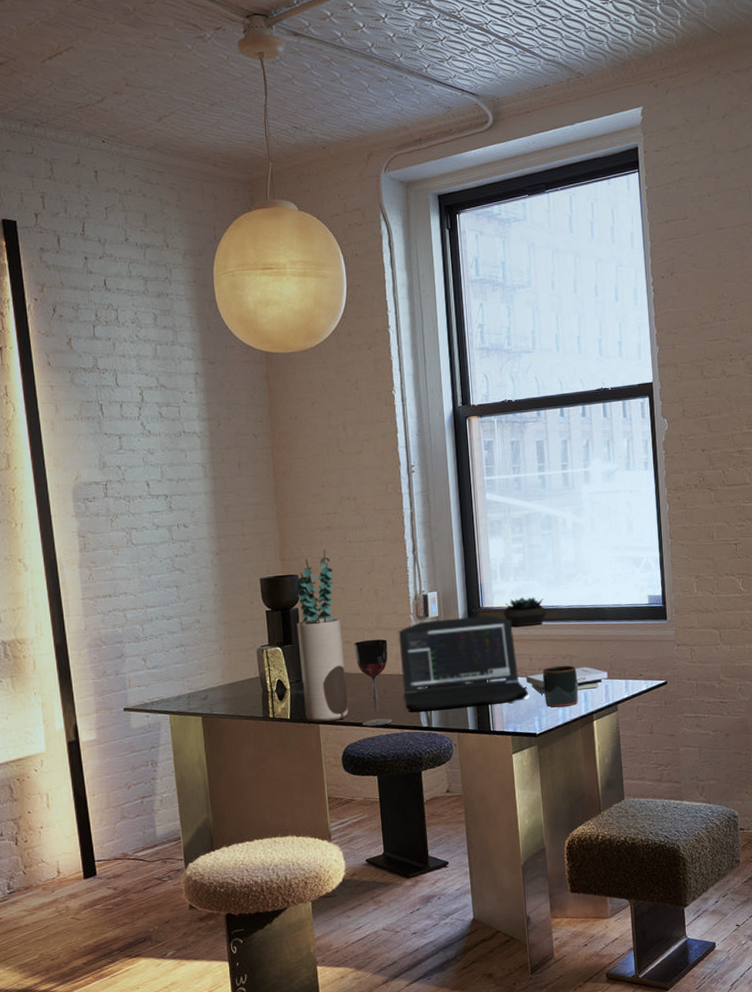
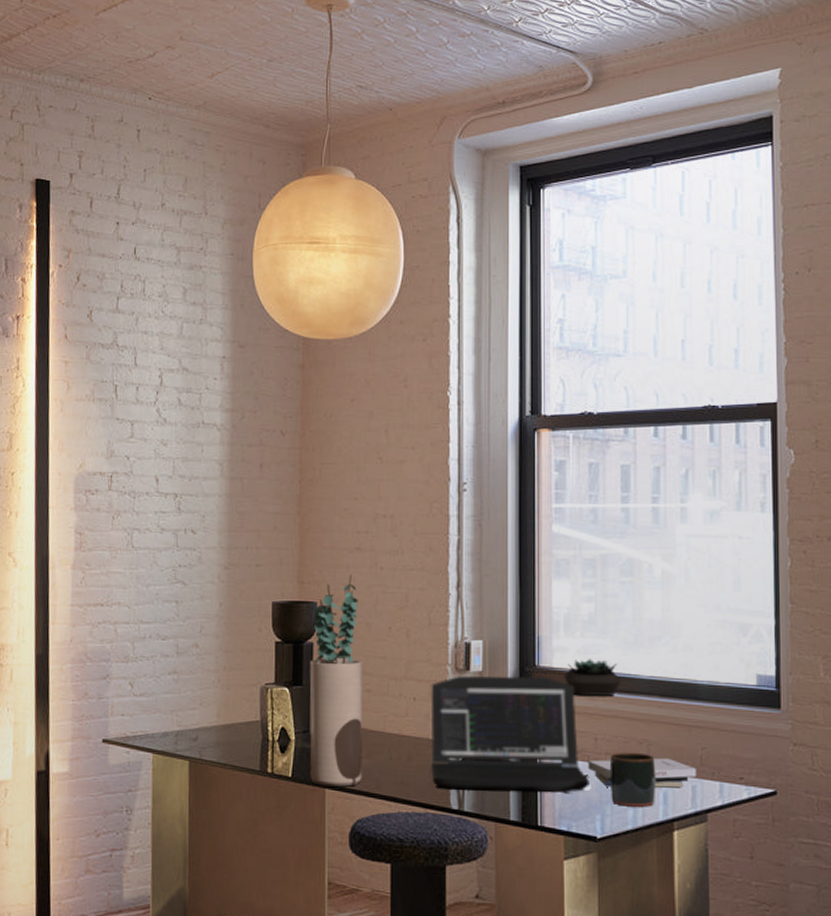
wineglass: present [354,639,393,727] -> none [376,690,417,800]

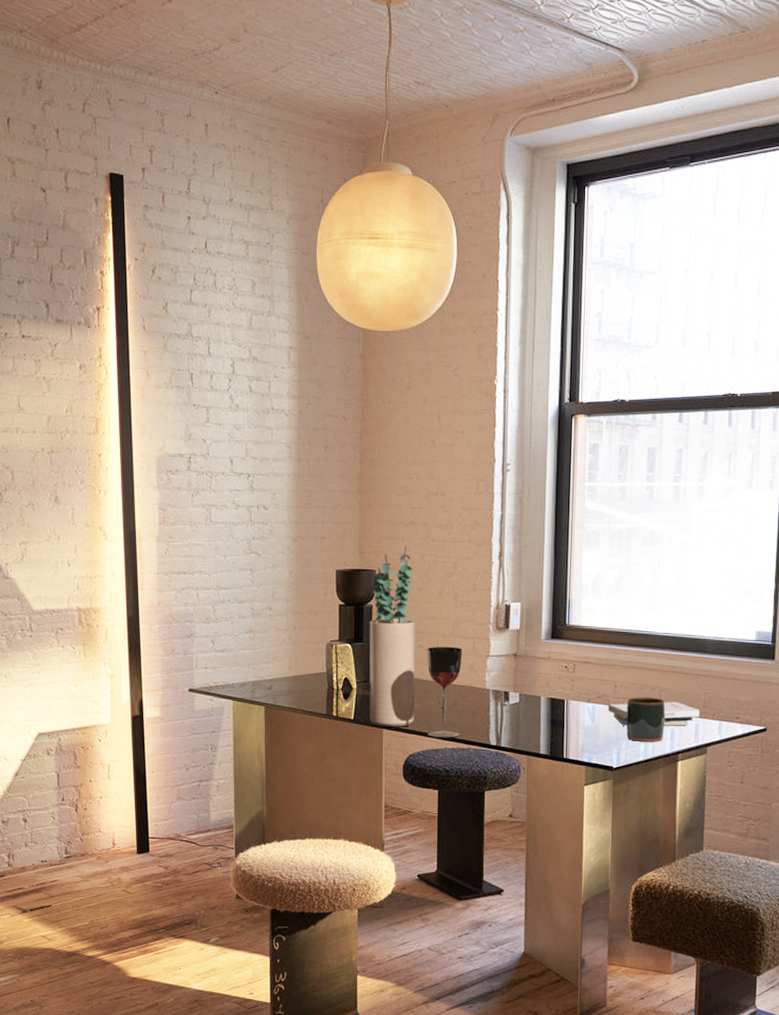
wineglass: none [376,690,417,800] -> present [426,646,463,738]
laptop: present [430,675,590,793] -> none [473,632,609,731]
succulent plant: present [564,659,622,697] -> none [590,618,640,651]

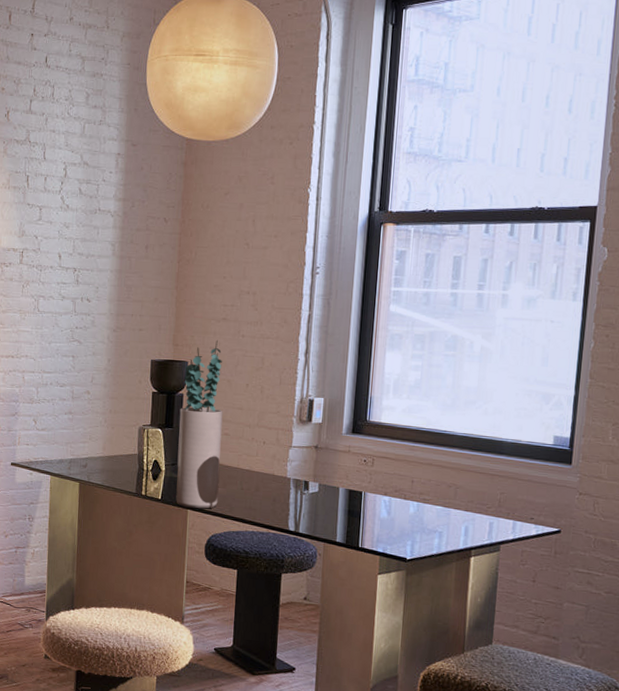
wineglass: present [426,646,463,738] -> none [229,435,266,522]
books: present [608,701,700,726] -> none [404,498,495,524]
mug: present [626,696,666,742] -> none [421,492,461,537]

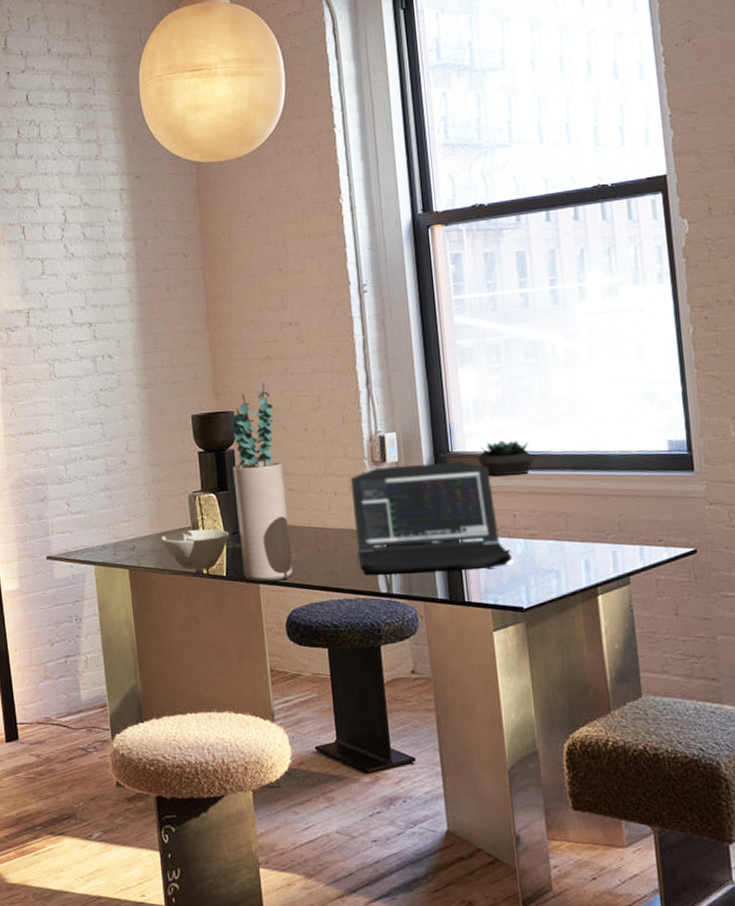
bowl: none [110,456,168,492] -> present [161,529,229,571]
laptop: none [274,425,404,522] -> present [350,460,512,575]
succulent plant: none [390,417,438,448] -> present [478,440,535,477]

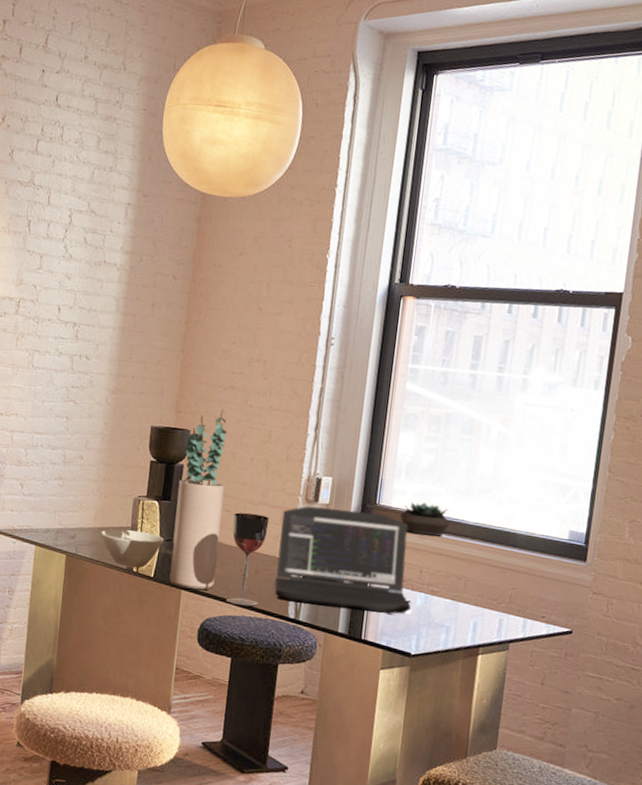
wineglass: none [298,487,346,589] -> present [225,512,270,607]

